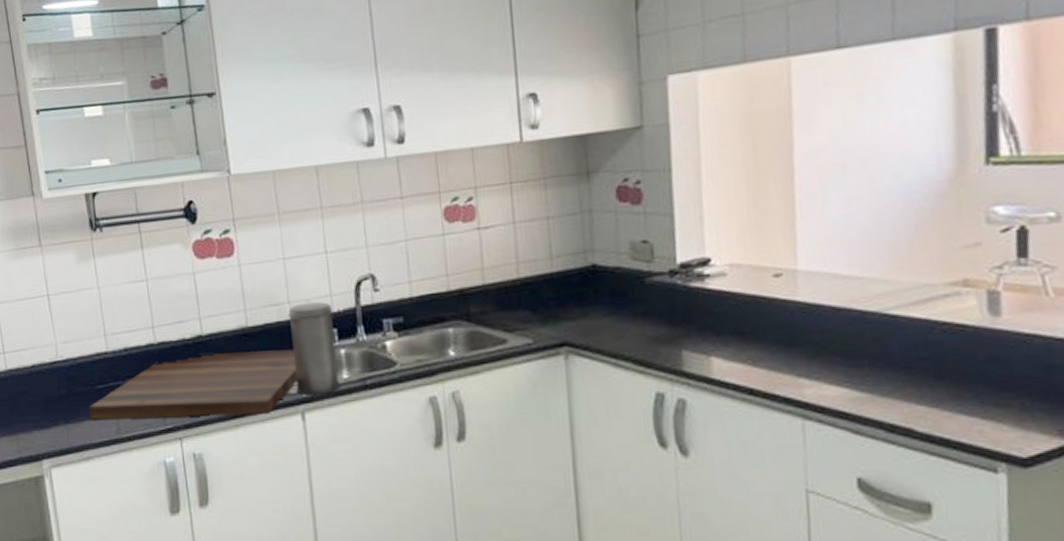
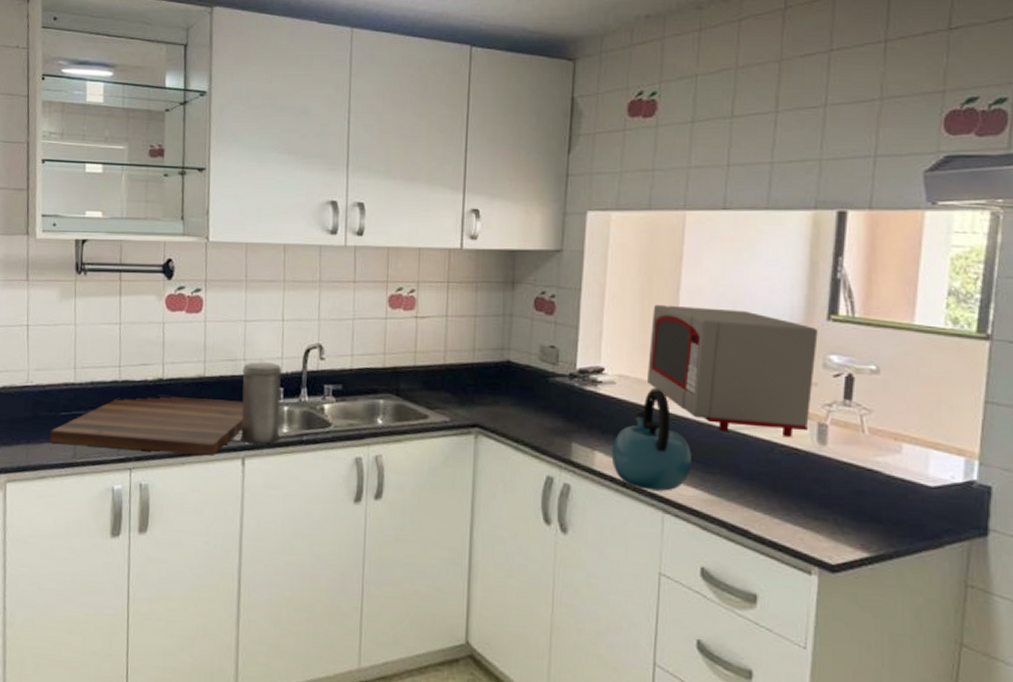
kettle: none [730,274,832,395] -> present [611,388,691,491]
microwave: none [762,167,976,315] -> present [647,304,818,438]

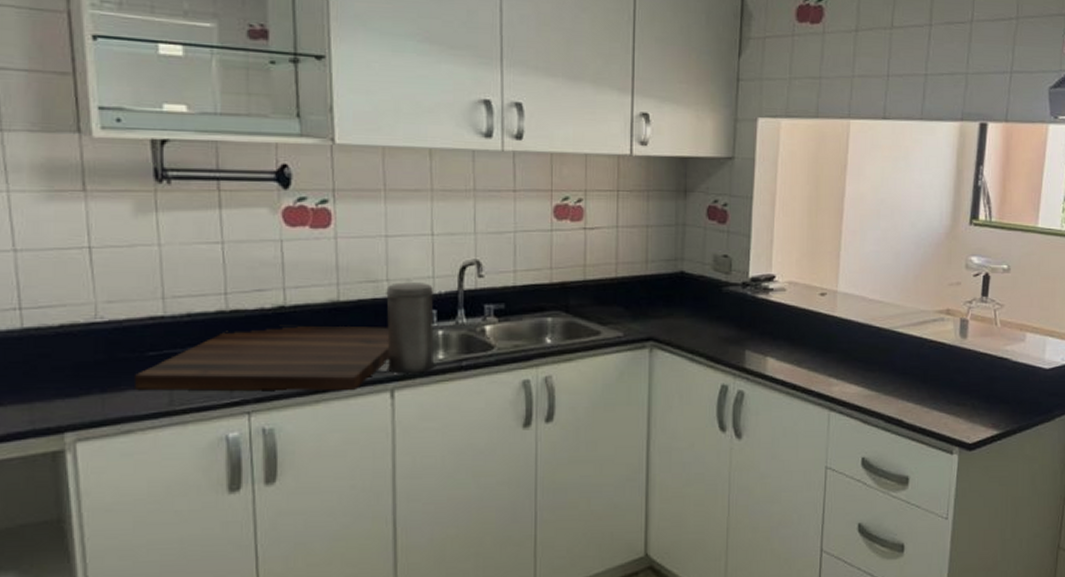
kettle: present [611,388,691,491] -> none [782,293,854,390]
microwave: present [647,304,818,438] -> none [815,212,962,333]

